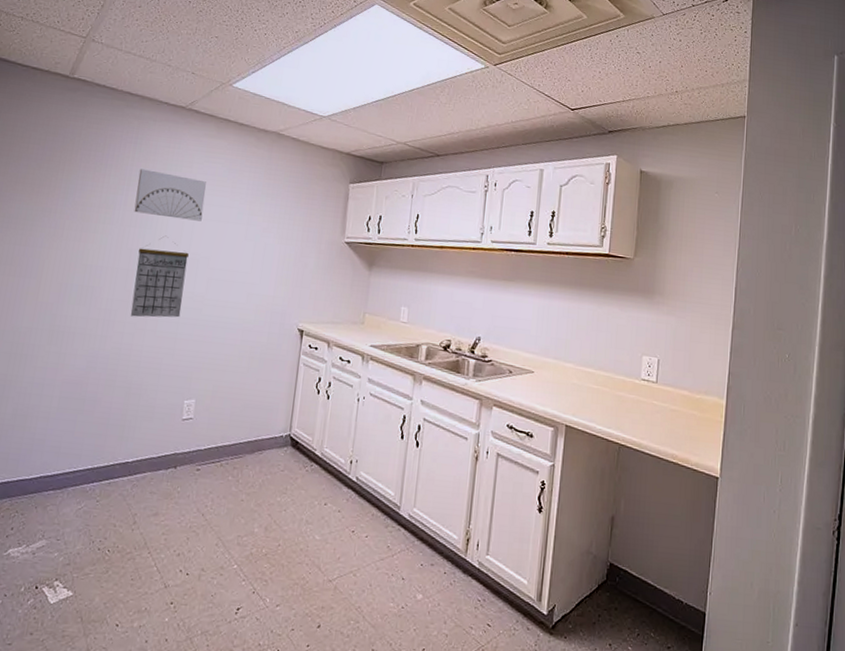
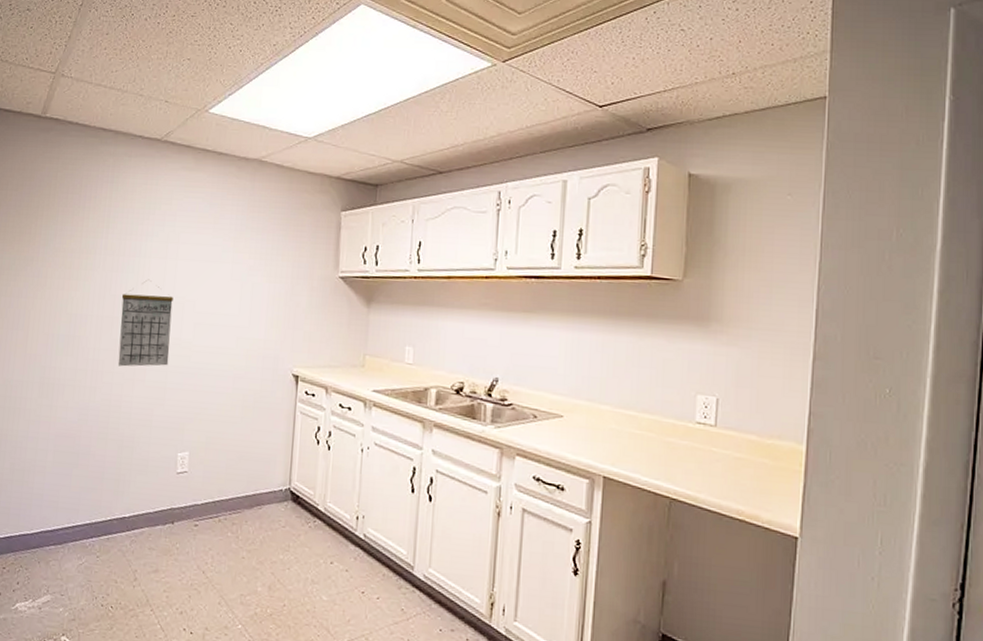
wall art: present [134,169,206,221] -> none [115,209,187,262]

